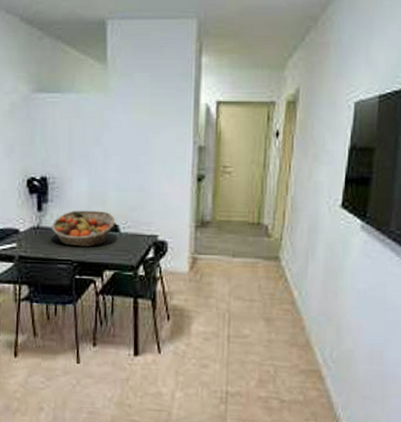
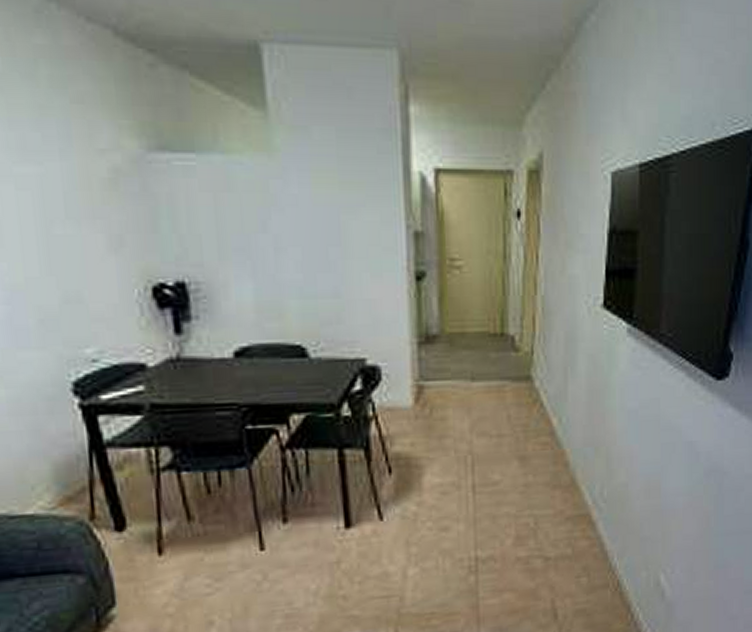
fruit basket: present [51,210,115,247] -> none [200,328,301,383]

